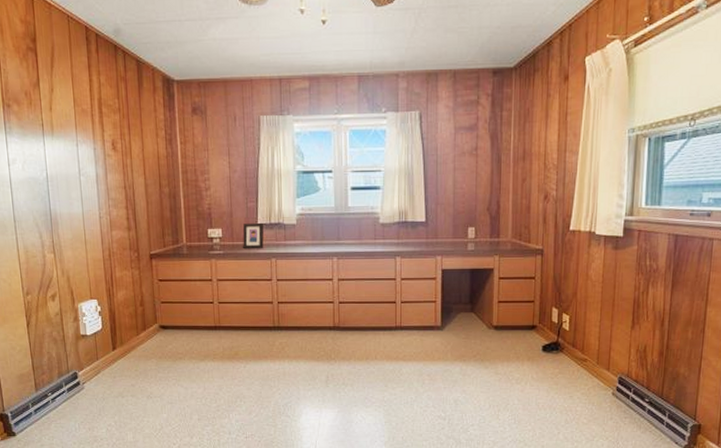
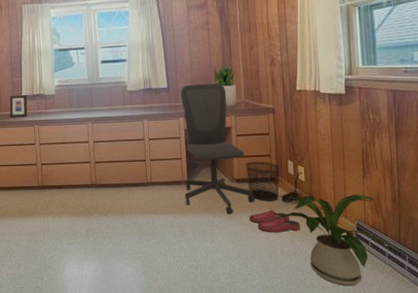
office chair: none [436,218,513,364] -> present [180,83,255,215]
planter: none [479,197,504,247] -> present [213,63,237,108]
waste bin: none [505,307,543,351] -> present [245,161,280,202]
slippers: none [505,359,560,384] -> present [249,209,301,233]
house plant: none [533,345,656,441] -> present [275,194,396,287]

